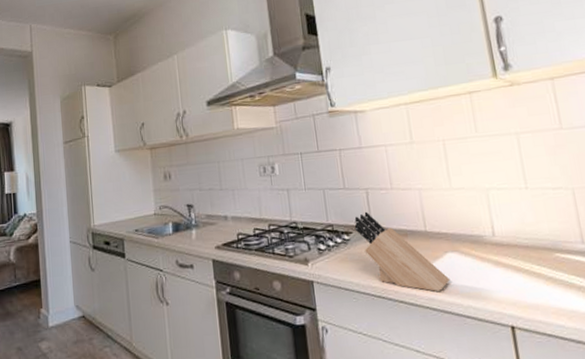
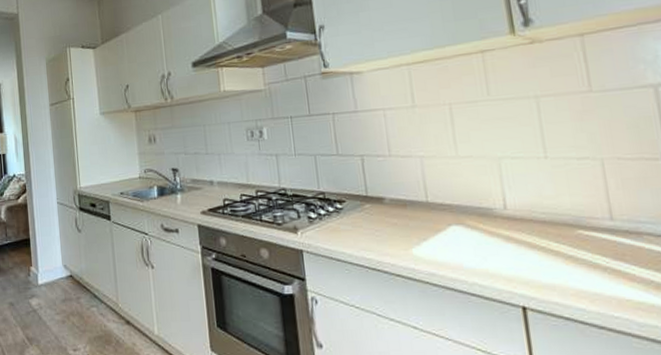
knife block: present [354,211,451,292] -> none [348,179,454,267]

